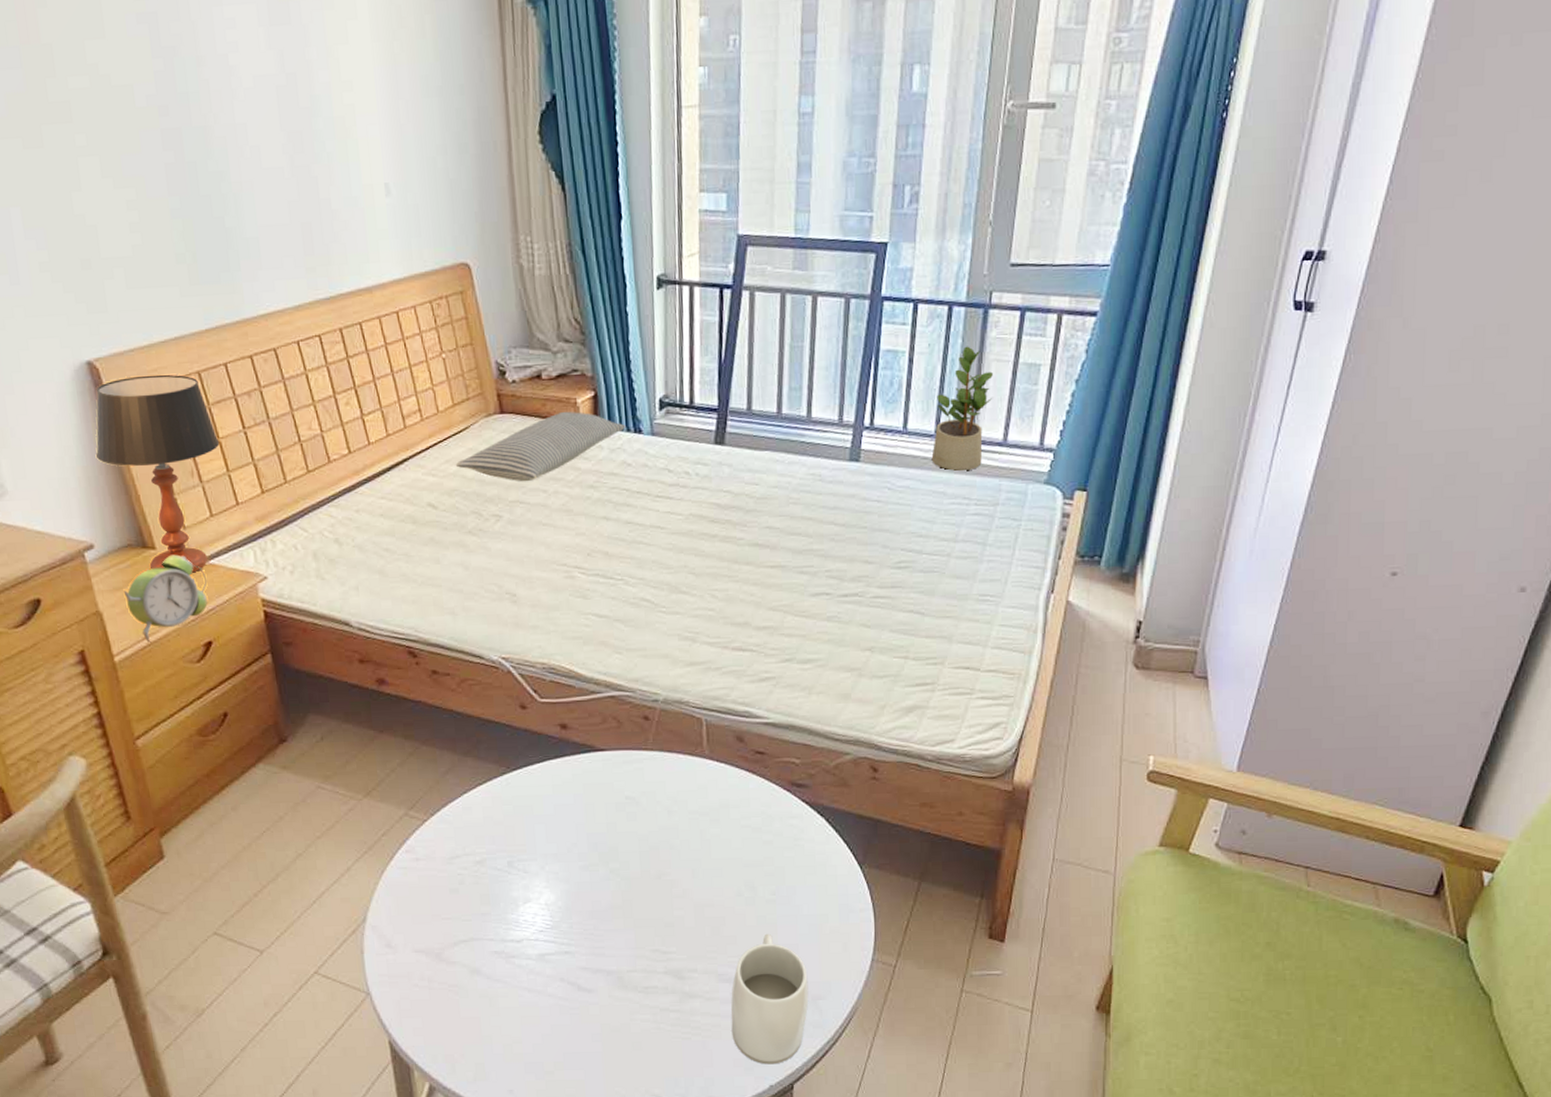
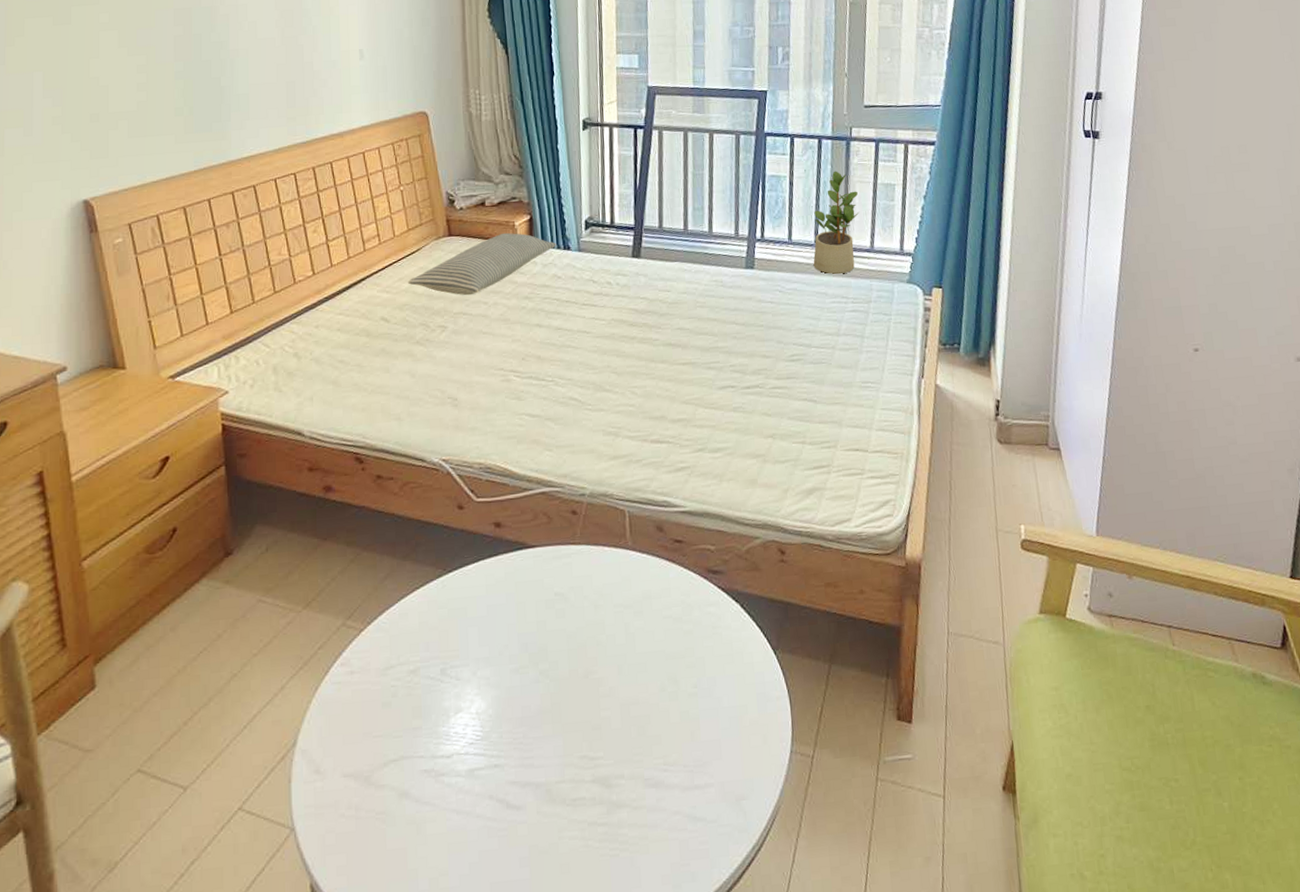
table lamp: present [96,374,220,573] -> none [81,209,196,391]
alarm clock: present [123,554,208,643] -> none [89,373,171,461]
mug: present [730,933,809,1065] -> none [657,730,733,880]

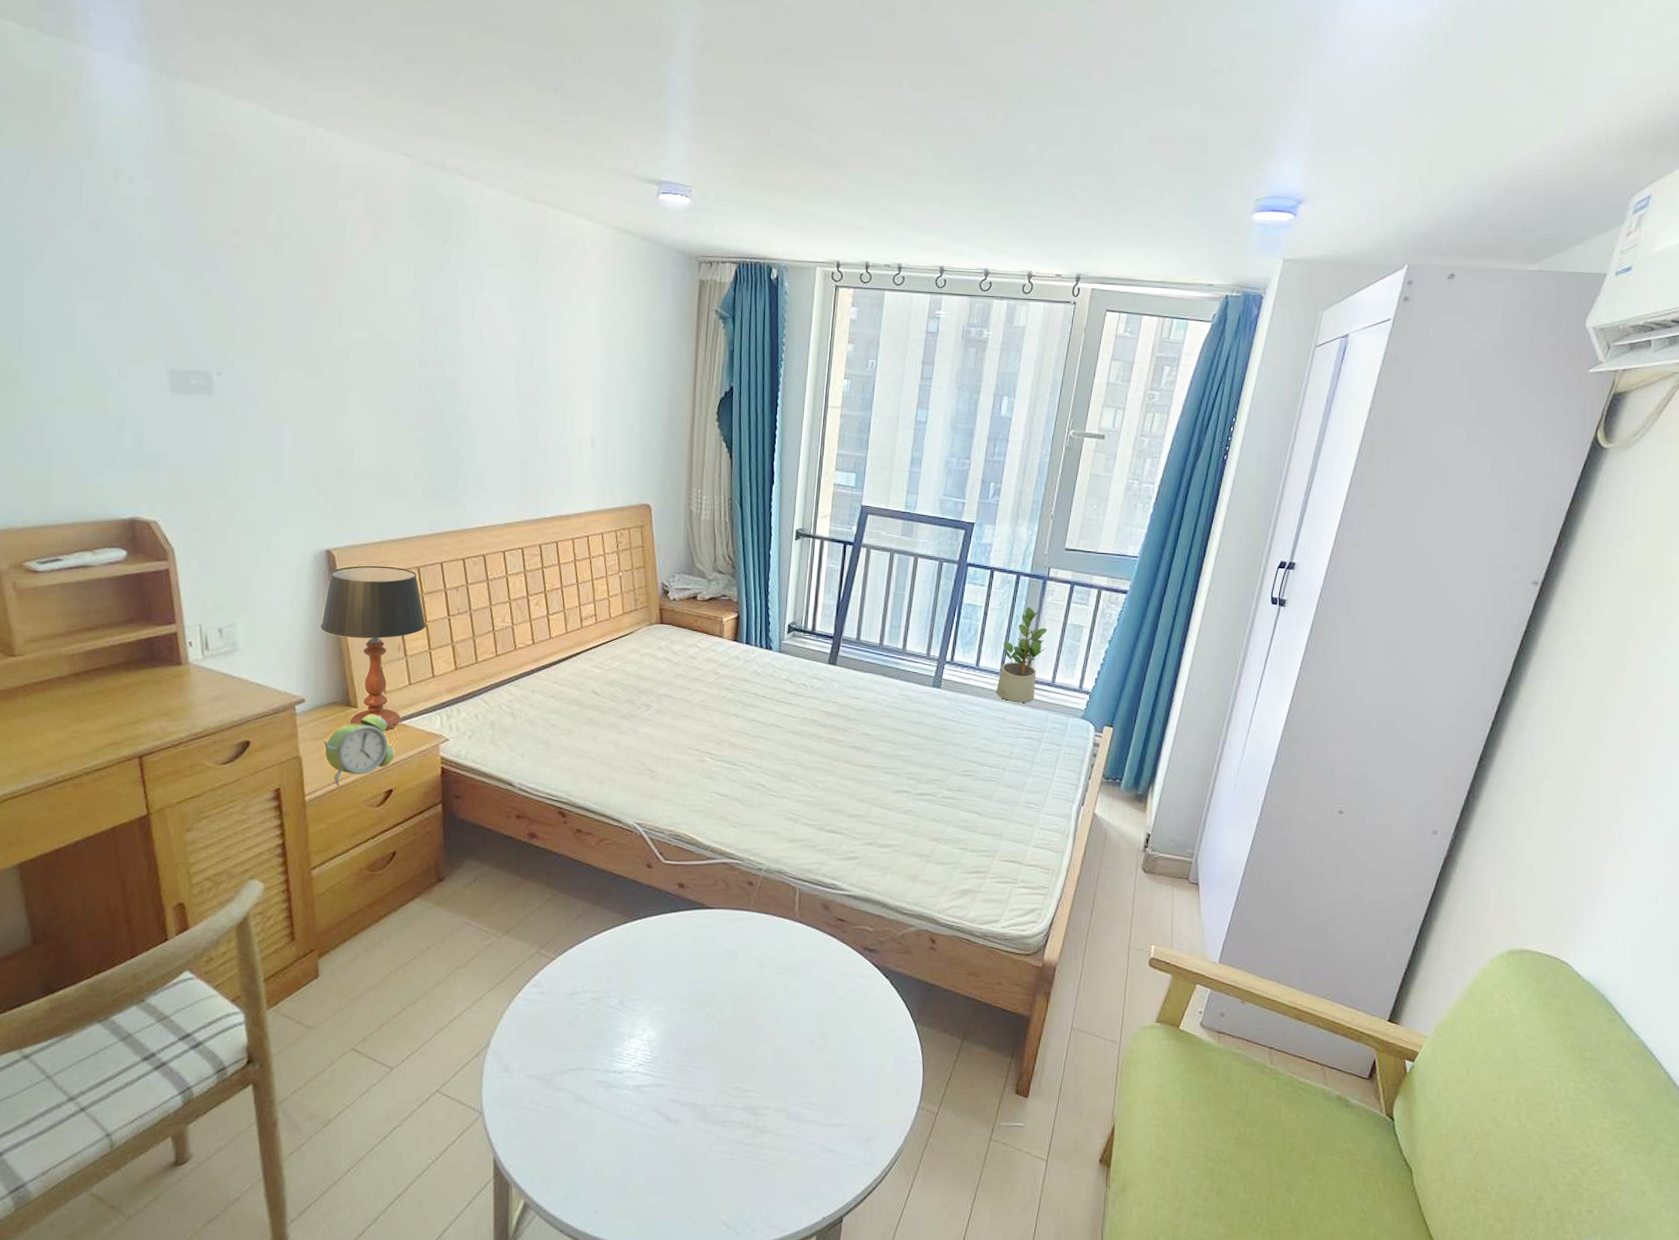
table lamp: none [81,209,196,391] -> present [321,565,426,731]
alarm clock: none [89,373,171,461] -> present [323,713,397,786]
pillow: present [407,232,557,296] -> none [618,627,759,680]

